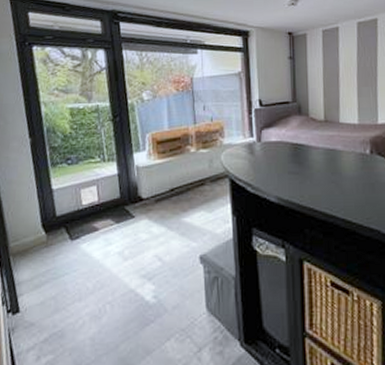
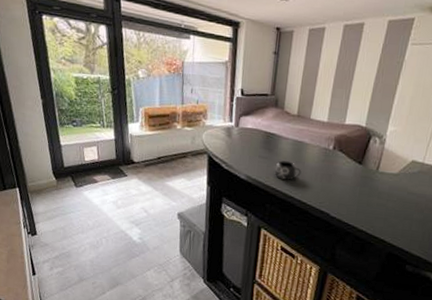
mug: none [308,174,340,196] -> present [274,160,302,180]

